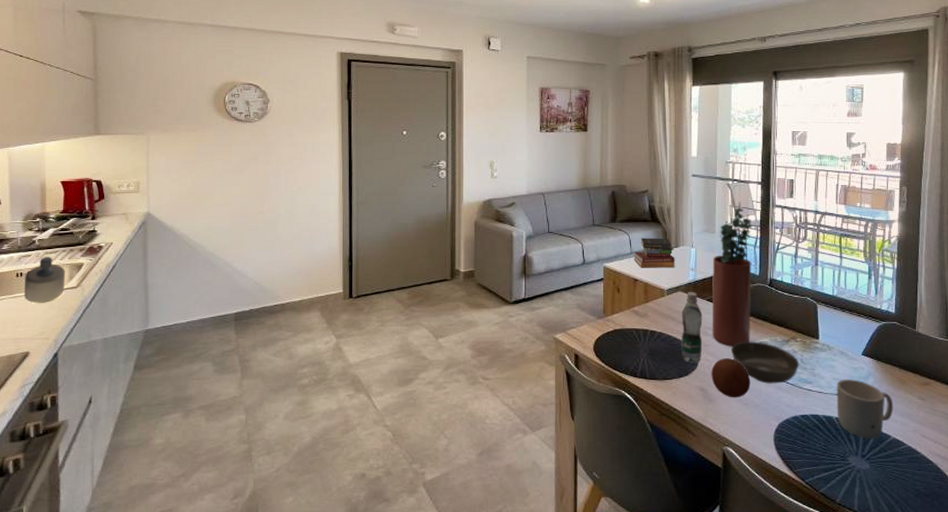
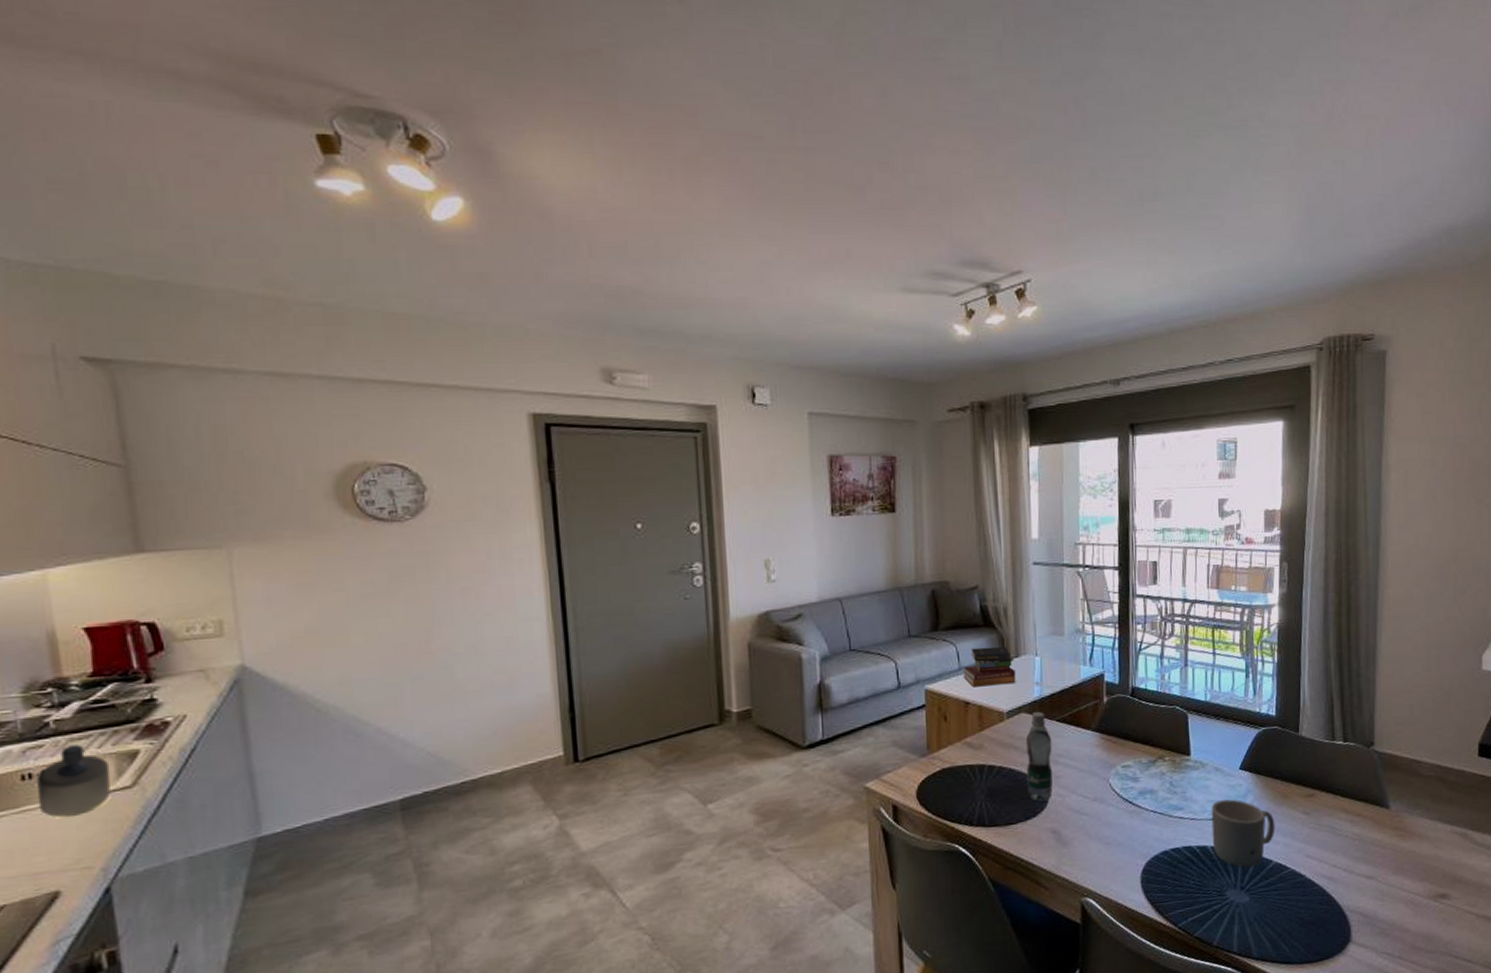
fruit: present [711,358,751,398] -> none [1064,789,1112,838]
vase: present [712,202,752,347] -> none [1061,593,1110,776]
bowl: present [731,341,800,384] -> none [1088,765,1169,816]

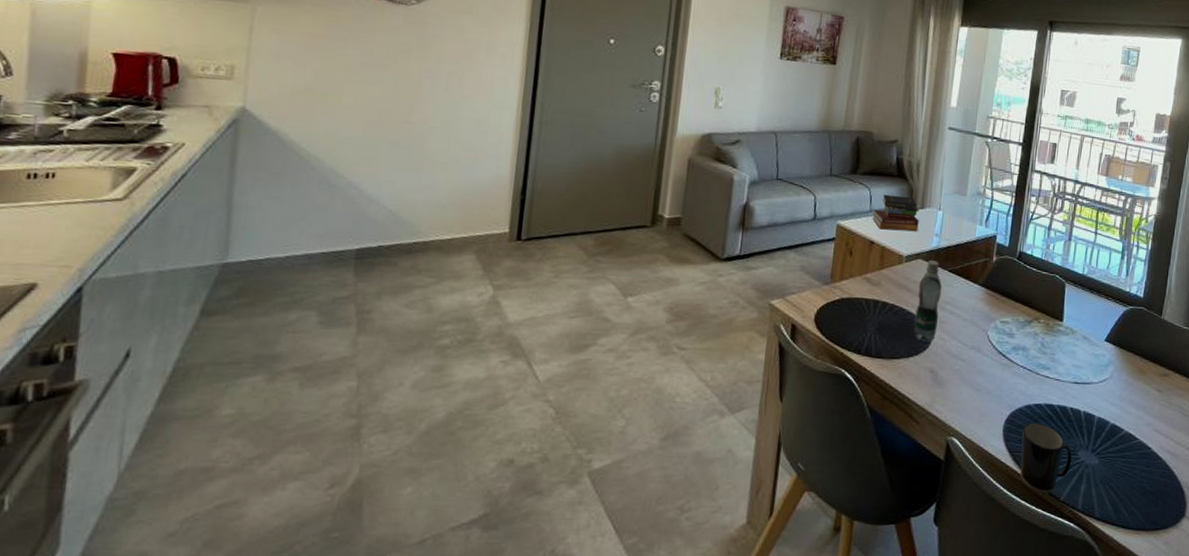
soap dispenser: present [37,744,111,818] -> none [36,153,108,219]
mug: none [1162,867,1221,942] -> present [1020,423,1073,493]
mug: present [1211,799,1275,868] -> none [1072,366,1131,433]

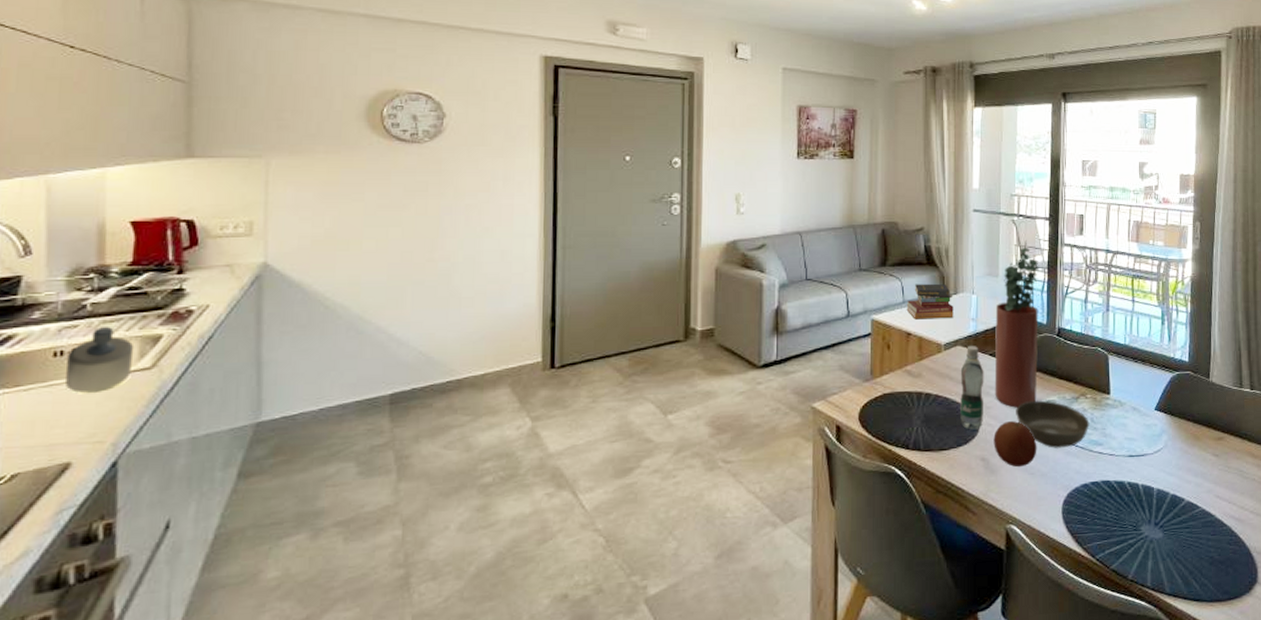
soap dispenser: none [36,153,108,219] -> present [64,326,135,394]
fruit: none [943,337,986,383] -> present [993,421,1037,468]
vase: none [950,163,1008,325] -> present [994,240,1039,408]
bowl: none [968,319,1040,368] -> present [1016,400,1090,448]
mug: present [1020,423,1073,493] -> none [1082,501,1136,574]

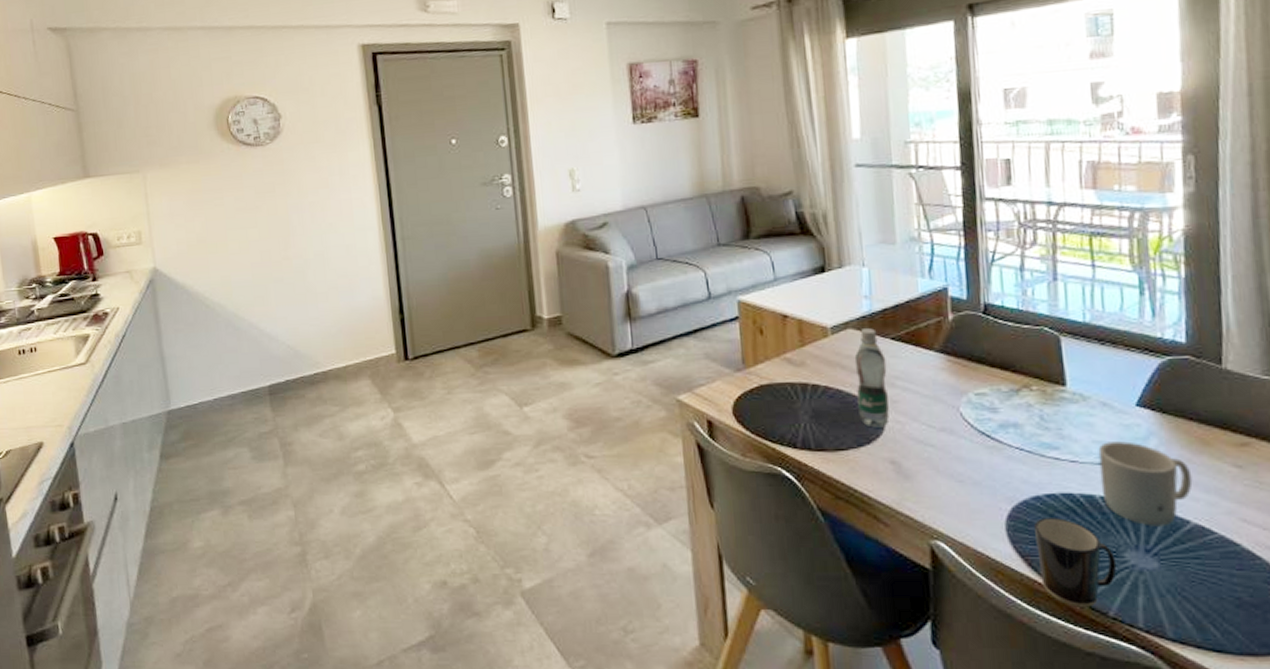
soap dispenser: present [64,326,135,394] -> none [28,328,73,386]
books: present [906,283,954,320] -> none [779,256,840,300]
fruit: present [993,421,1037,468] -> none [904,418,966,473]
vase: present [994,240,1039,408] -> none [894,197,960,402]
bowl: present [1016,400,1090,448] -> none [932,393,1039,452]
mug: none [1082,501,1136,574] -> present [1035,518,1117,607]
mug: none [1128,438,1188,505] -> present [1098,441,1193,527]

